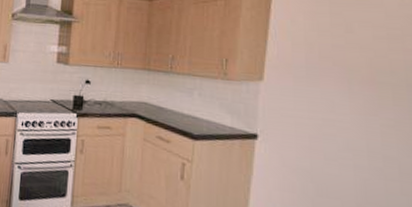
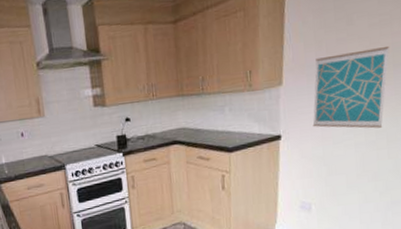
wall art: none [298,60,402,154] -> present [312,45,390,129]

